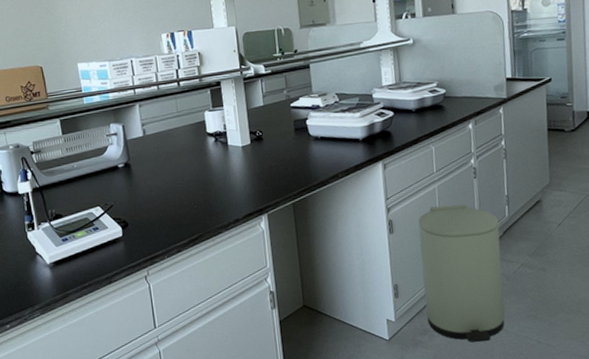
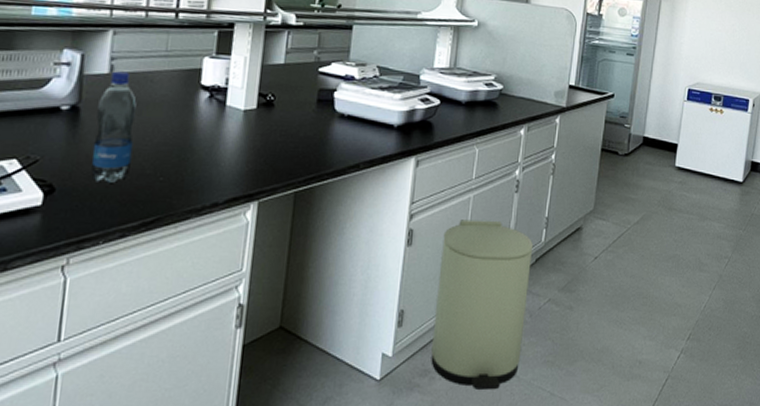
bottle: none [141,132,173,215] -> present [91,71,137,184]

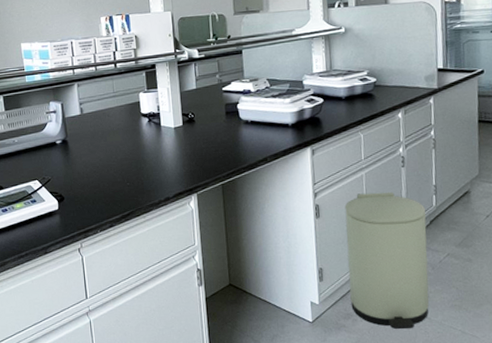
bottle: present [91,71,137,184] -> none [78,111,107,191]

